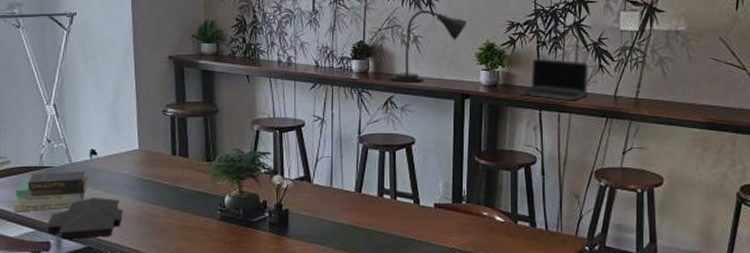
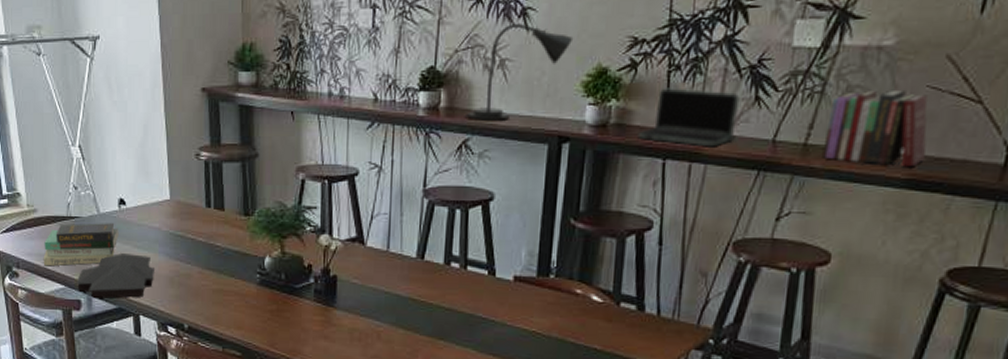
books: none [648,60,715,114] -> present [822,89,928,168]

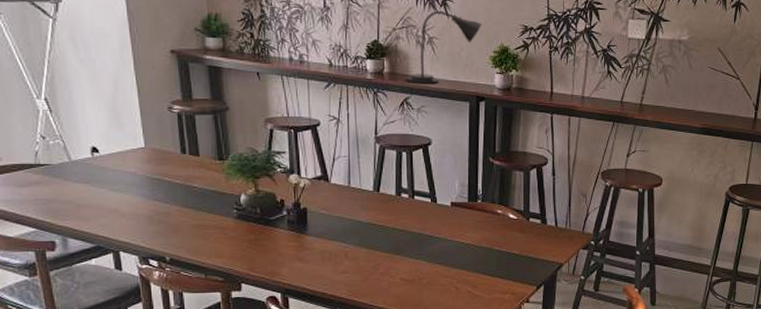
books: present [43,223,119,267] -> none [10,169,93,211]
papers: present [76,253,154,299] -> none [49,197,133,240]
laptop: present [637,88,740,147] -> none [532,63,598,106]
books: present [822,89,928,168] -> none [652,69,711,120]

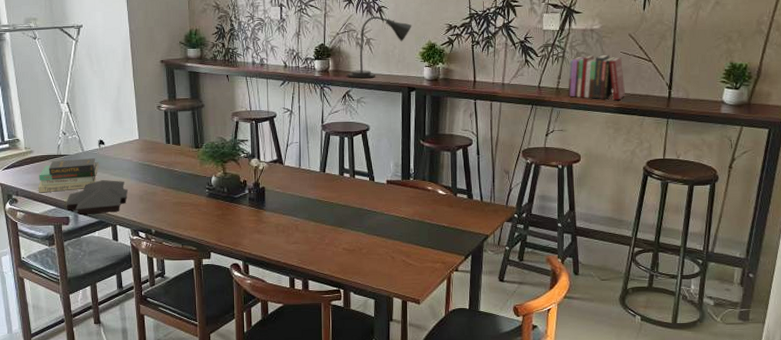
books: none [10,169,93,211] -> present [38,158,99,193]
papers: none [49,197,133,240] -> present [65,180,128,216]
books: none [652,69,711,120] -> present [568,54,625,101]

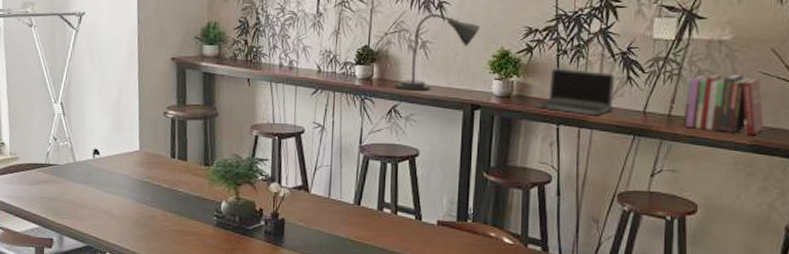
books: present [38,158,99,193] -> none [20,170,92,208]
papers: present [65,180,128,216] -> none [50,197,122,238]
laptop: none [457,55,517,92] -> present [535,68,615,116]

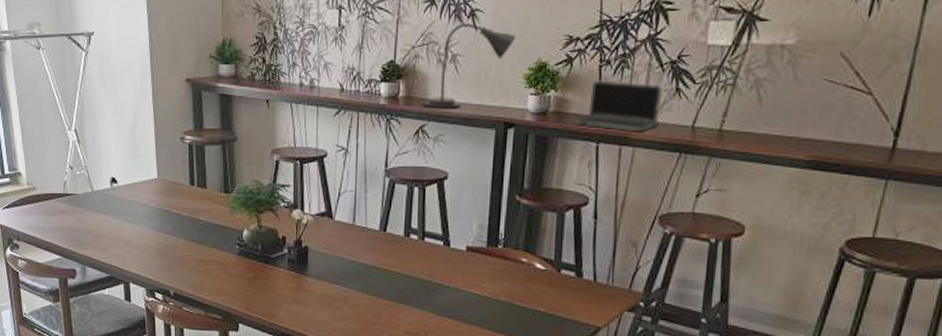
books: present [683,73,763,136] -> none [735,82,825,151]

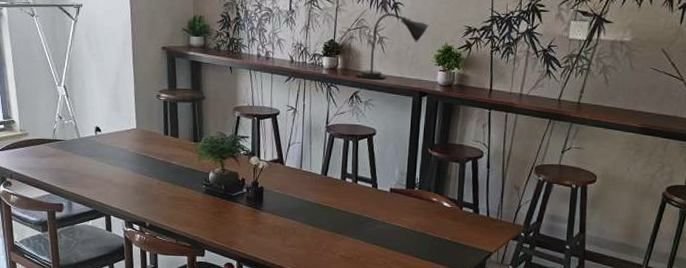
laptop: present [574,80,663,133] -> none [472,62,537,103]

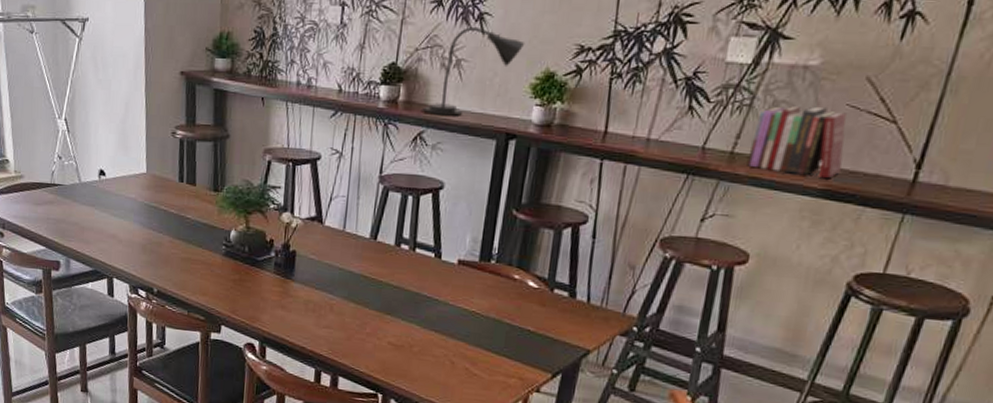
books: none [589,69,652,120] -> present [746,106,847,179]

